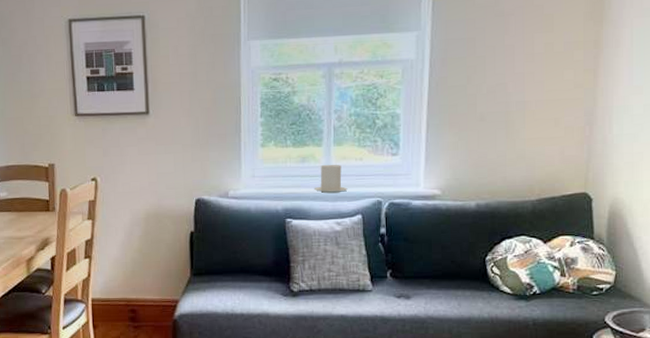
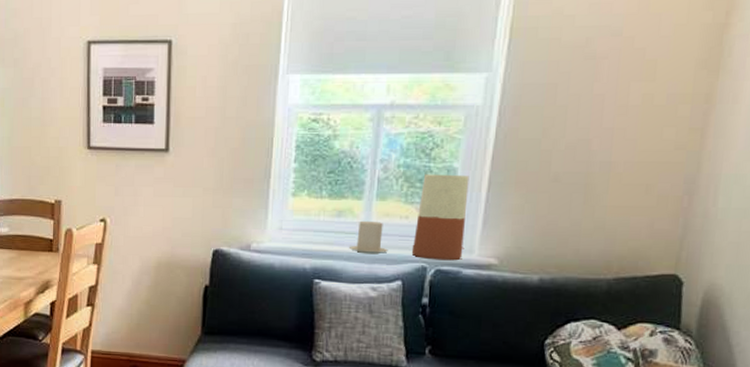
vase: none [368,119,411,195] -> present [411,174,469,261]

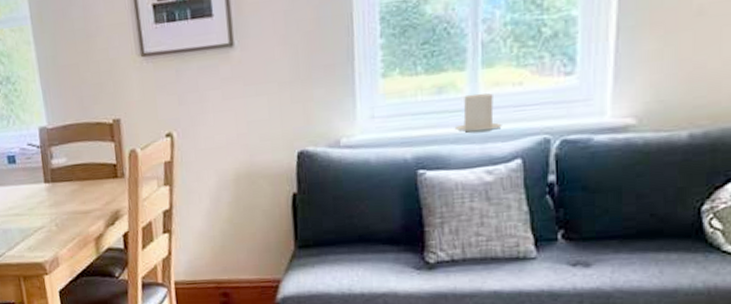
vase: present [411,174,469,261] -> none [530,23,593,130]

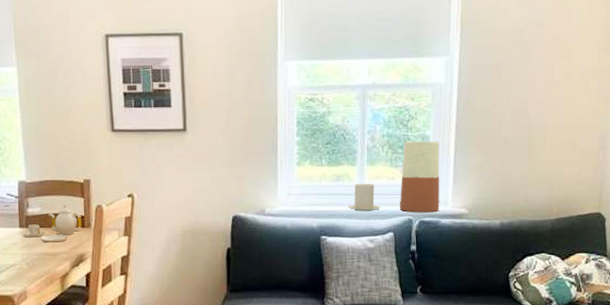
teapot: none [48,152,114,199] -> present [22,205,82,243]
vase: none [530,23,593,130] -> present [399,141,440,213]

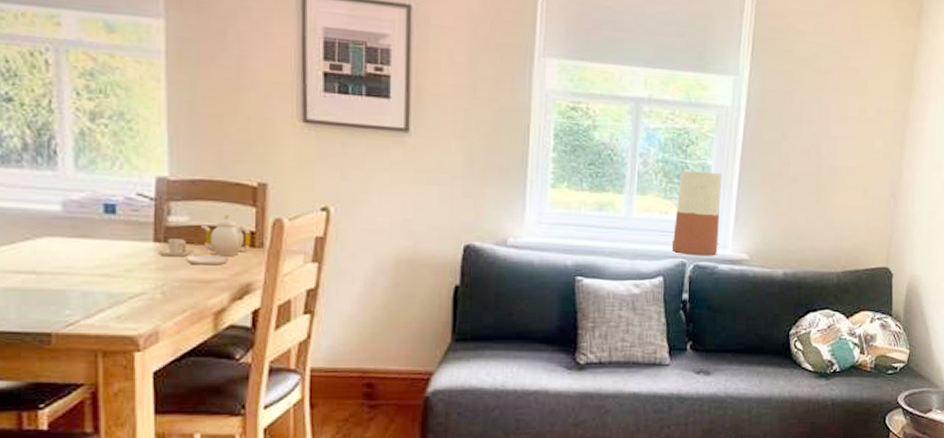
candle: present [348,183,380,212] -> none [612,215,650,250]

